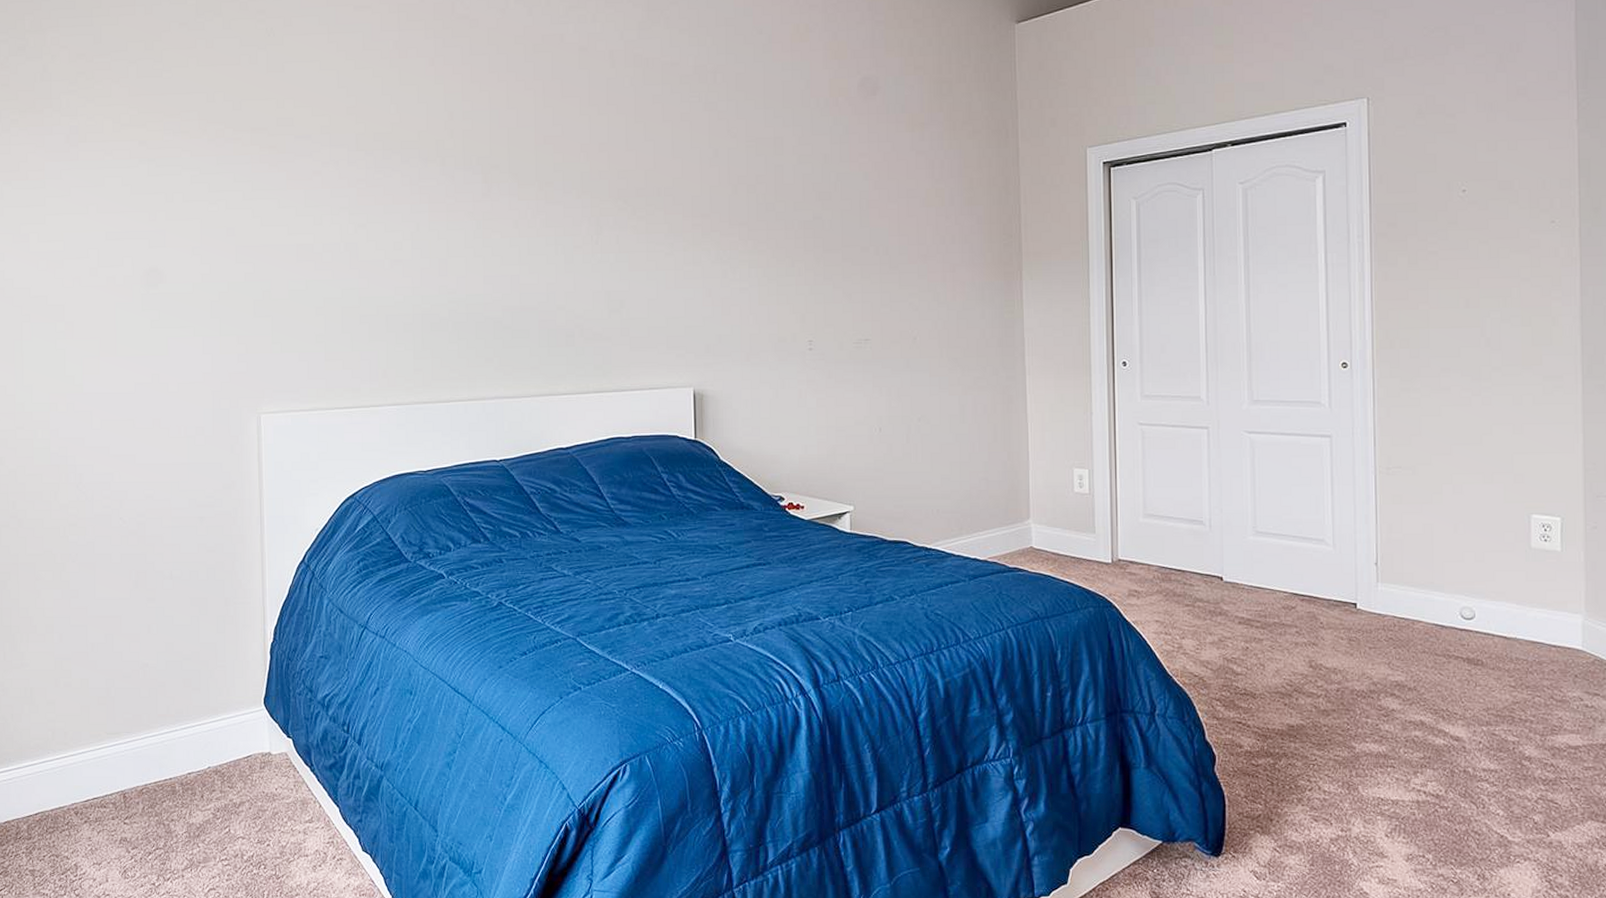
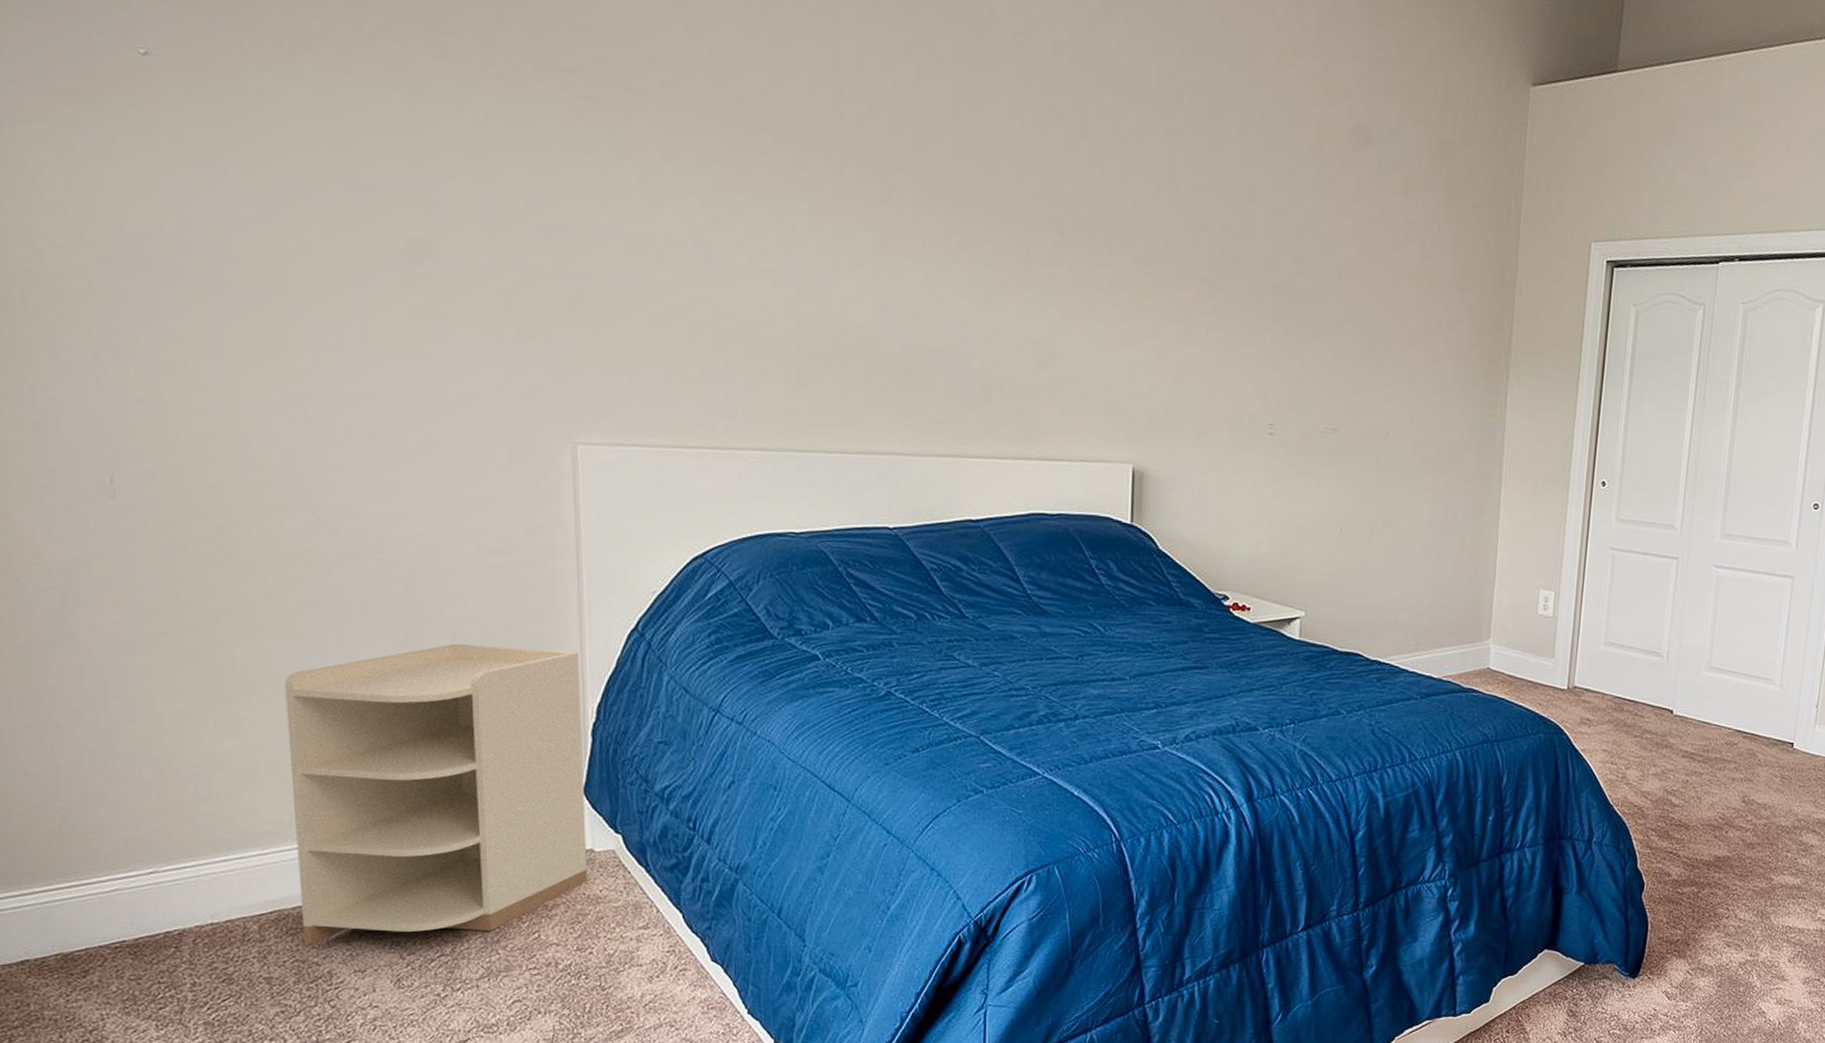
nightstand: none [53,583,266,841] -> present [284,644,588,944]

